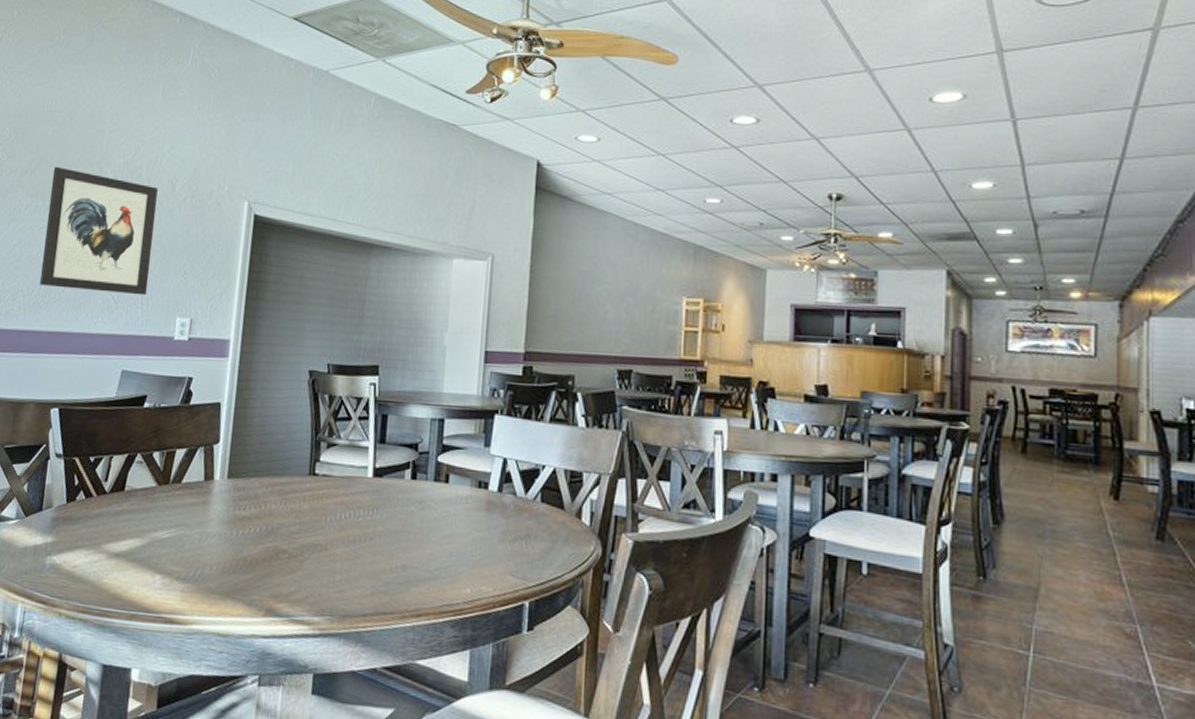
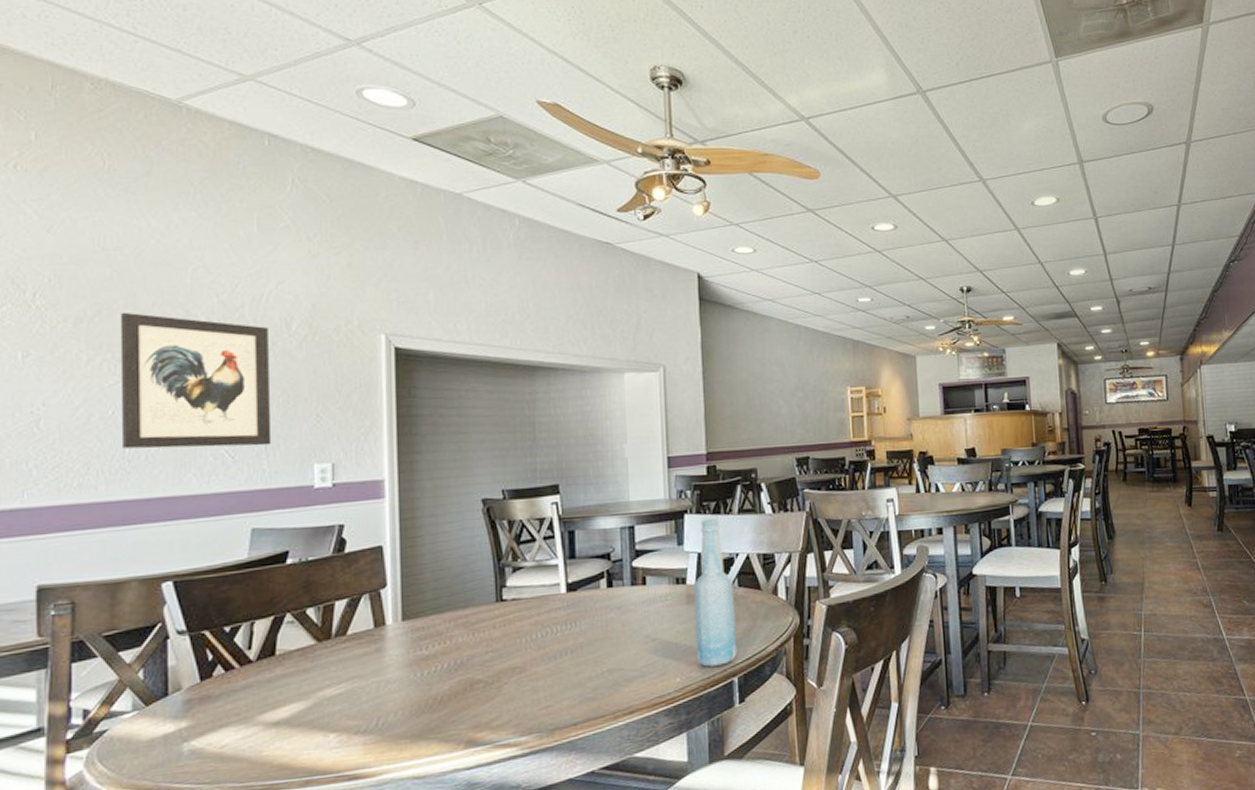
bottle: none [489,423,536,585] -> present [694,518,738,667]

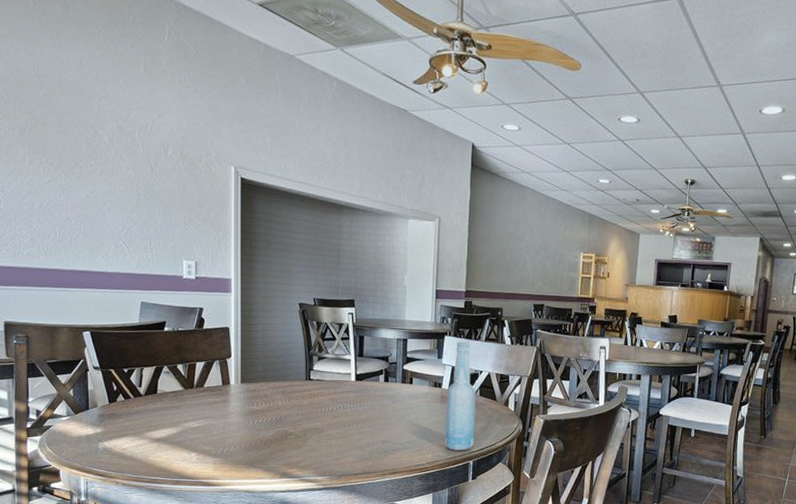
wall art: present [120,312,272,449] -> none [50,127,154,242]

